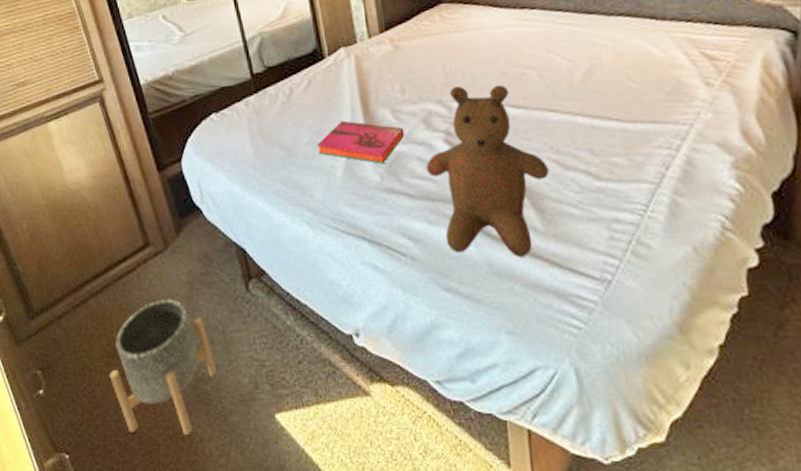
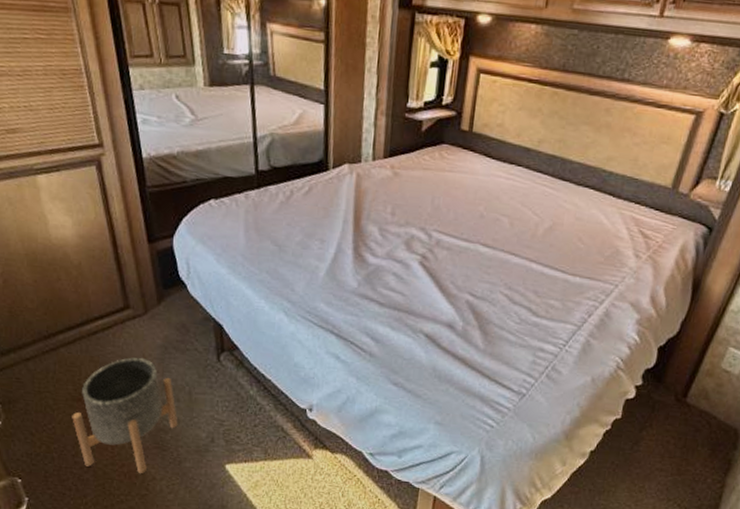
hardback book: present [317,120,405,164] -> none [306,229,387,273]
teddy bear: present [426,84,549,257] -> none [398,218,500,367]

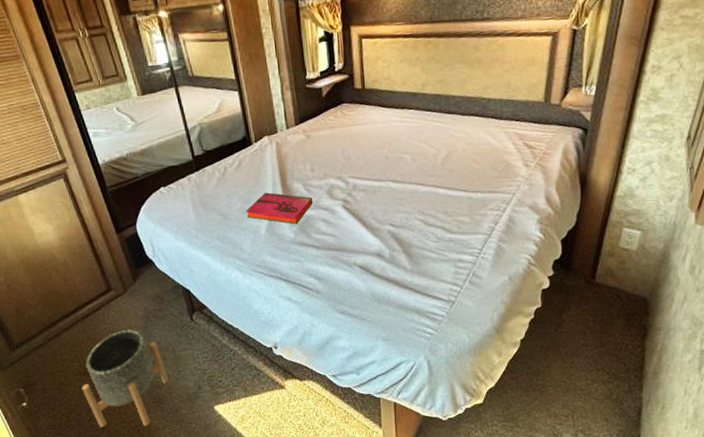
hardback book: none [306,229,387,273] -> present [246,192,313,225]

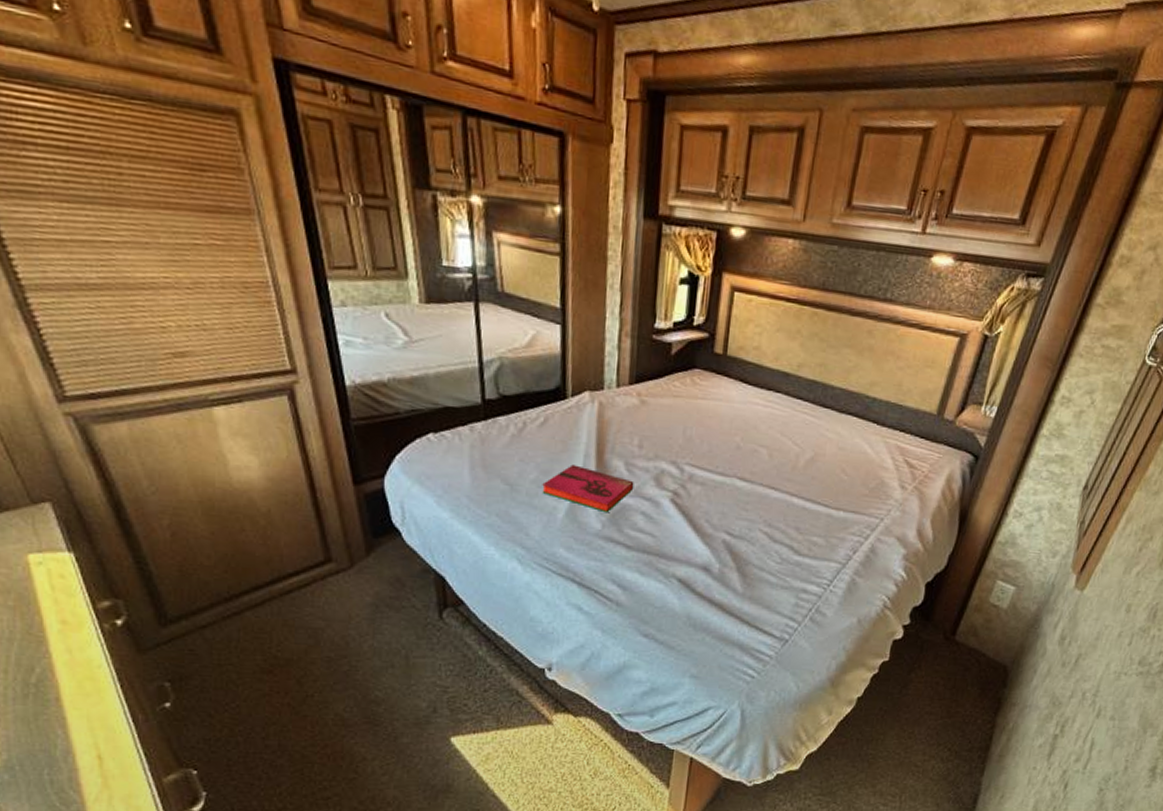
planter: present [81,329,169,428] -> none [261,618,393,755]

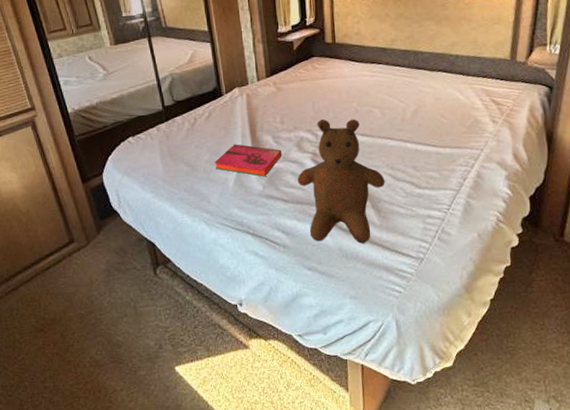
teddy bear: none [648,450,759,613] -> present [297,119,385,244]

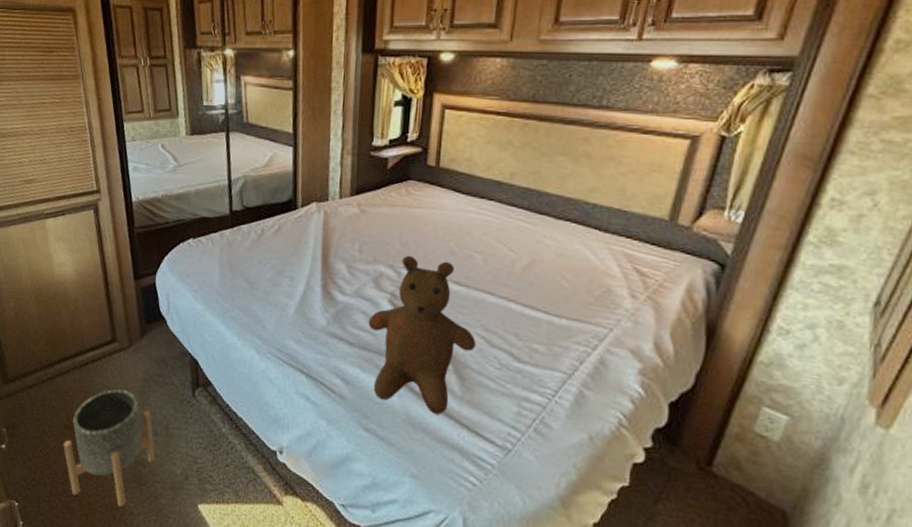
planter: none [37,283,129,389] -> present [63,389,156,508]
hardback book: present [214,144,282,177] -> none [276,266,355,311]

